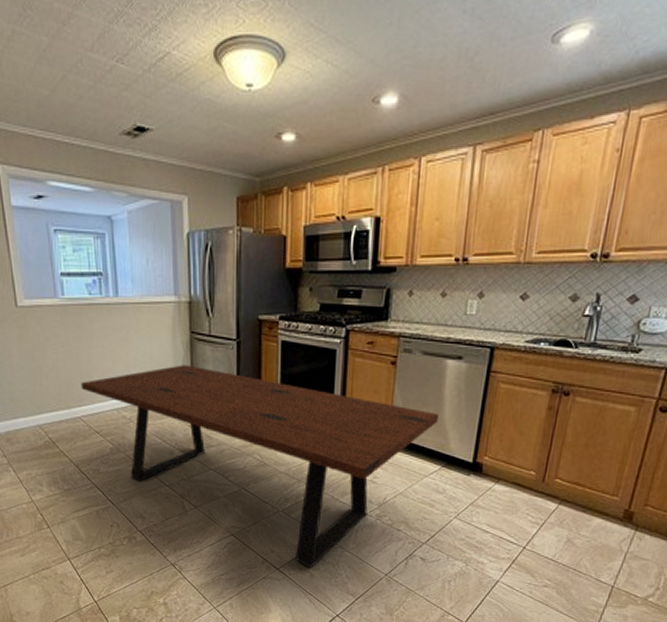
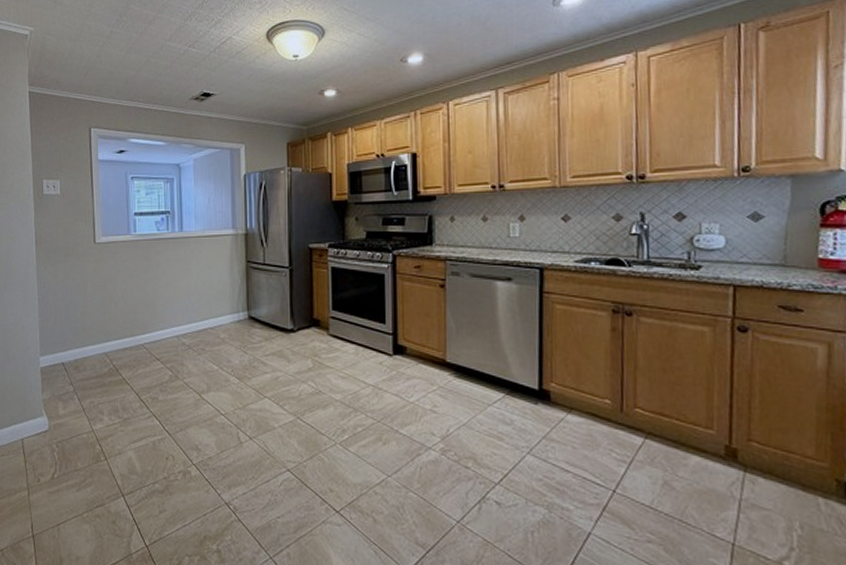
dining table: present [81,365,438,568] -> none [145,292,495,511]

